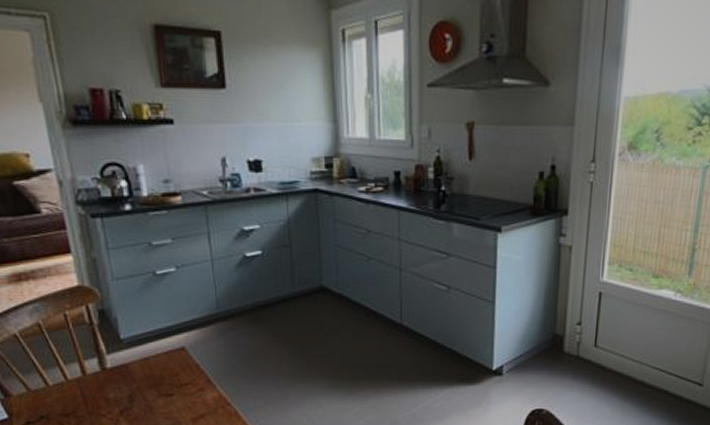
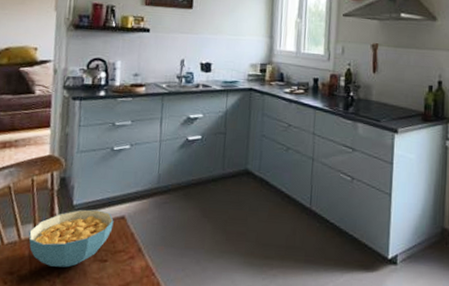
cereal bowl: none [76,343,173,405] -> present [28,209,114,268]

